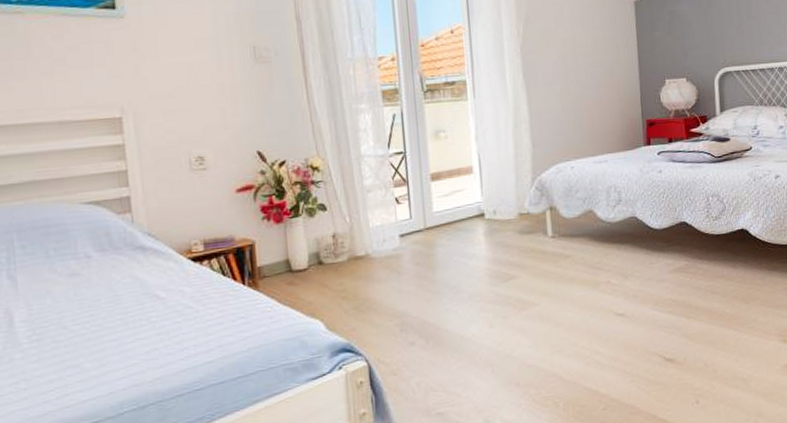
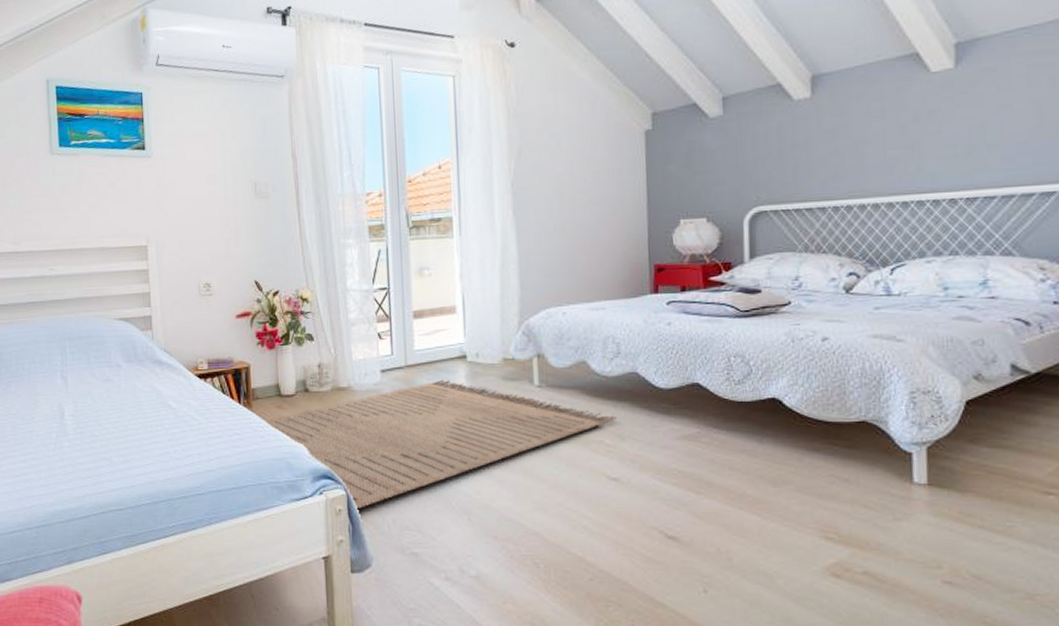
rug: none [274,238,620,379] -> present [265,379,616,510]

